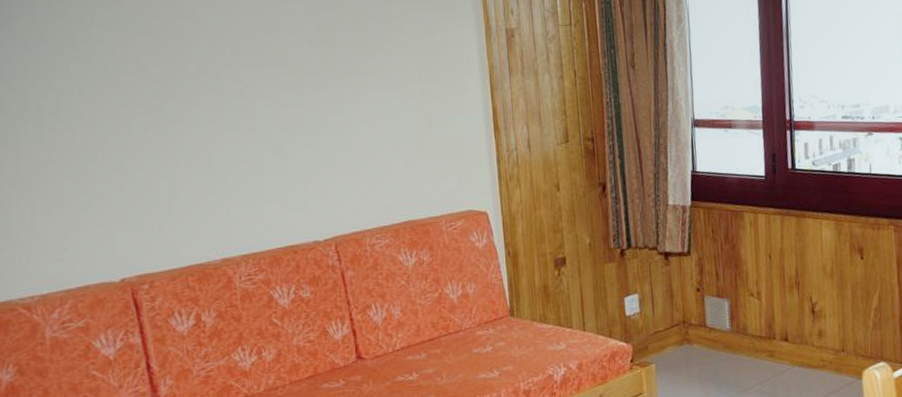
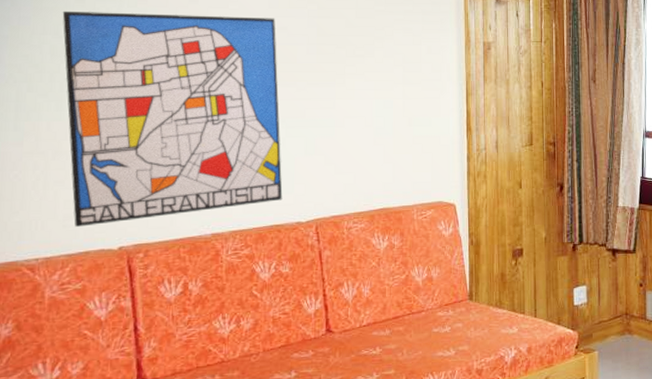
wall art: none [30,14,296,260] -> present [62,10,283,227]

